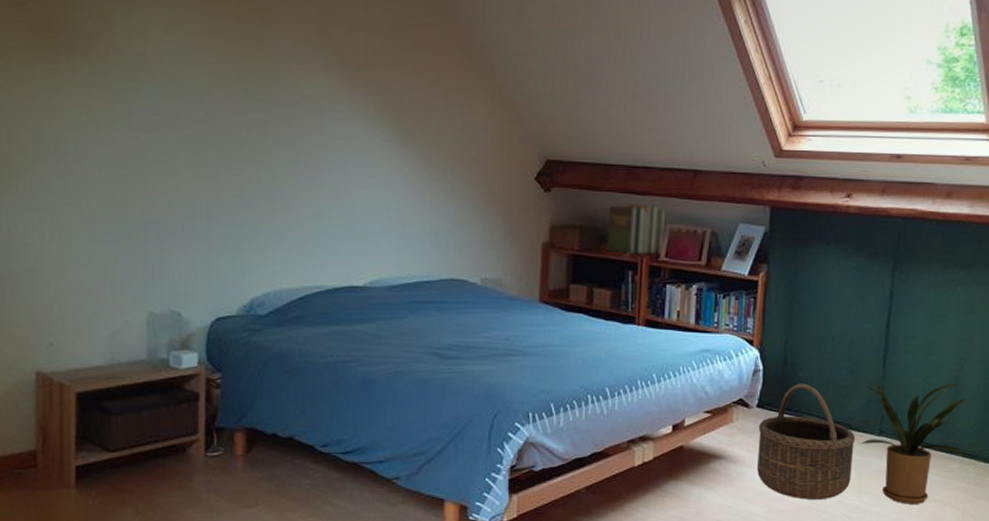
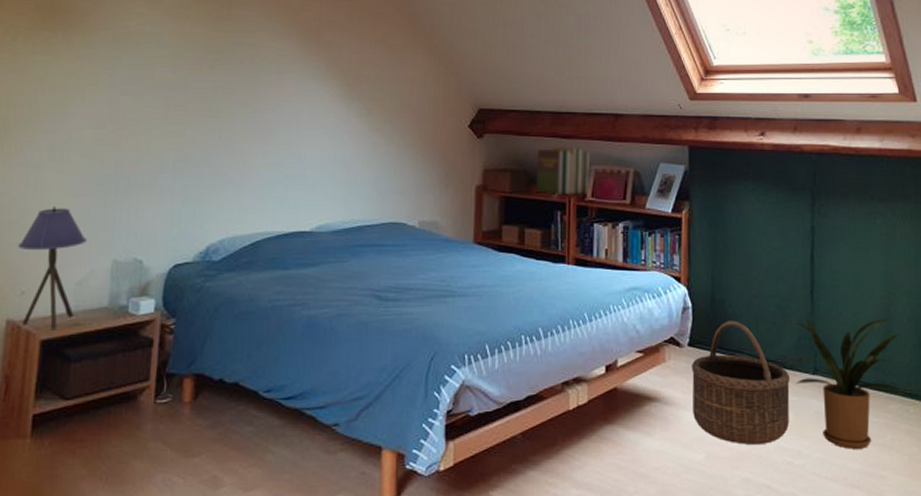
table lamp: none [39,254,117,381] -> present [17,206,87,329]

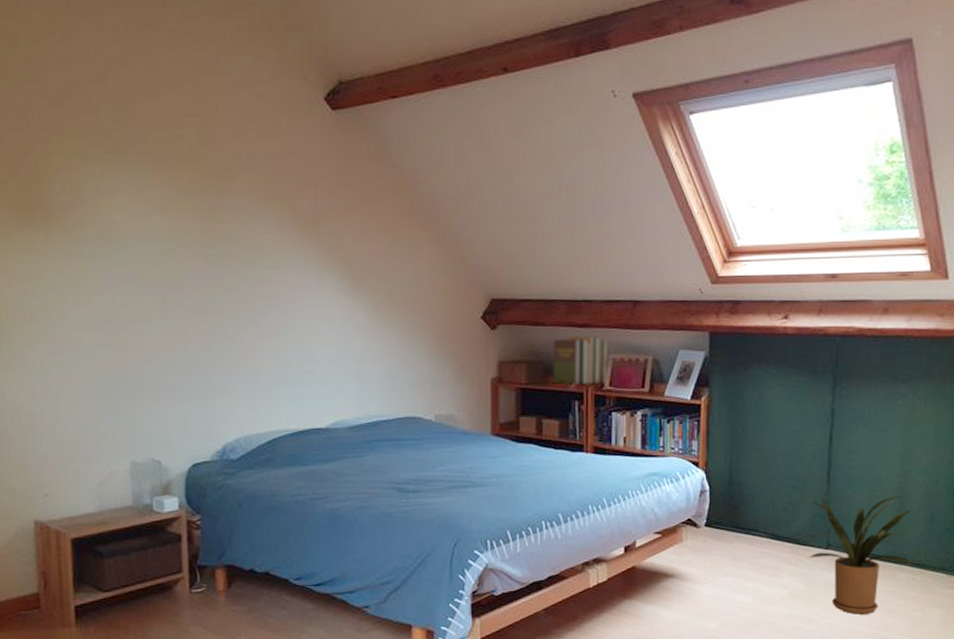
table lamp: present [17,206,87,329] -> none [33,410,102,528]
basket: present [691,320,791,445] -> none [707,501,804,614]

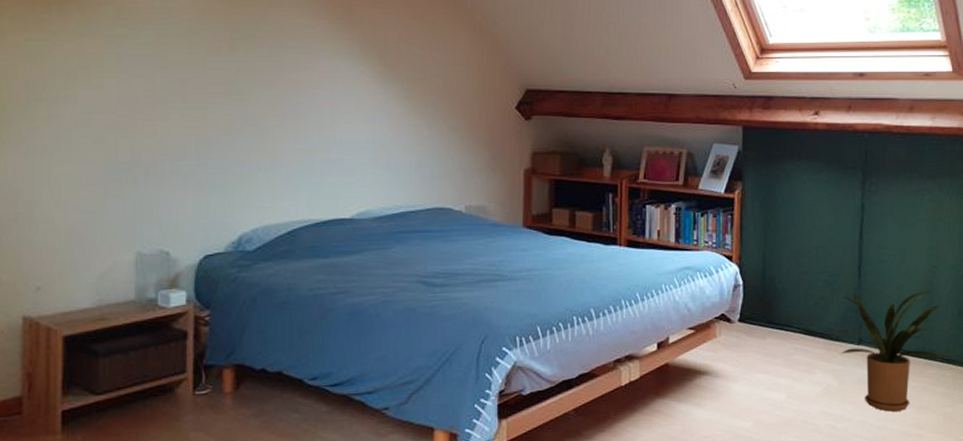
books: present [552,335,609,385] -> none [586,127,643,177]

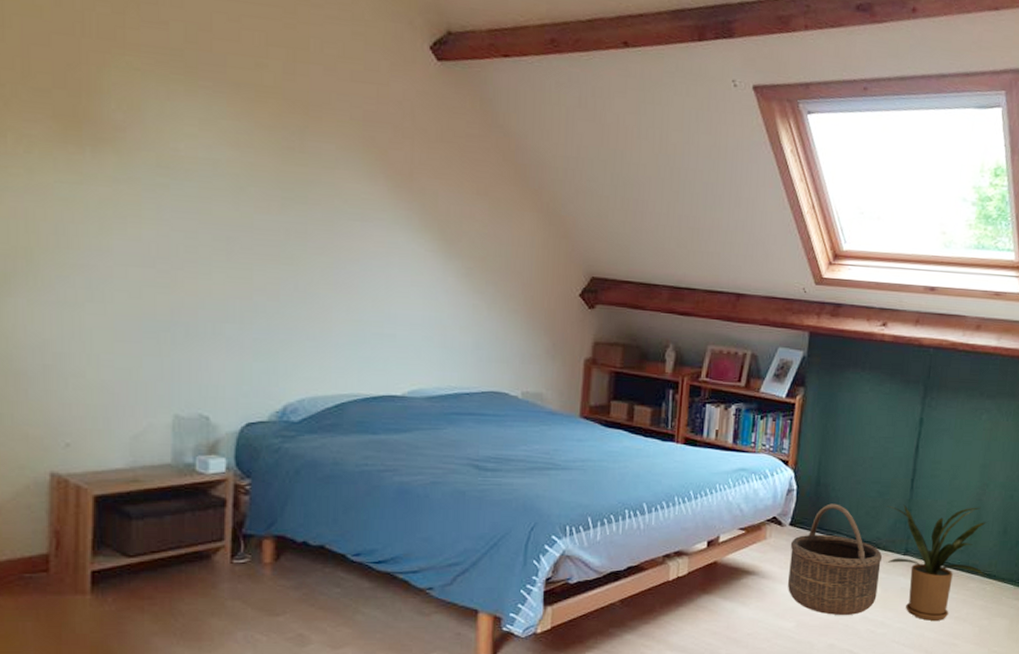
basket: none [741,296,836,412] -> present [788,503,883,615]

